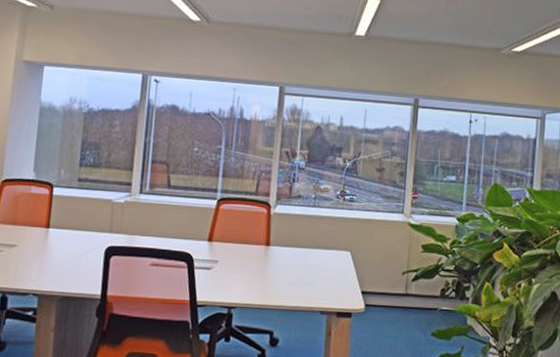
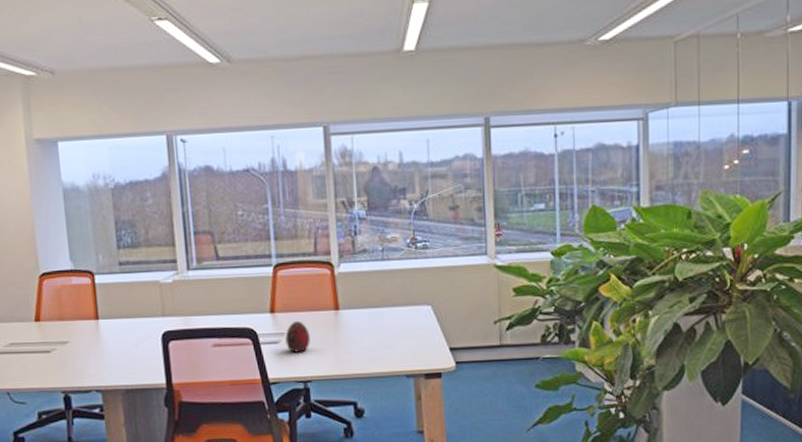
decorative egg: none [217,250,241,280] -> present [285,320,310,353]

